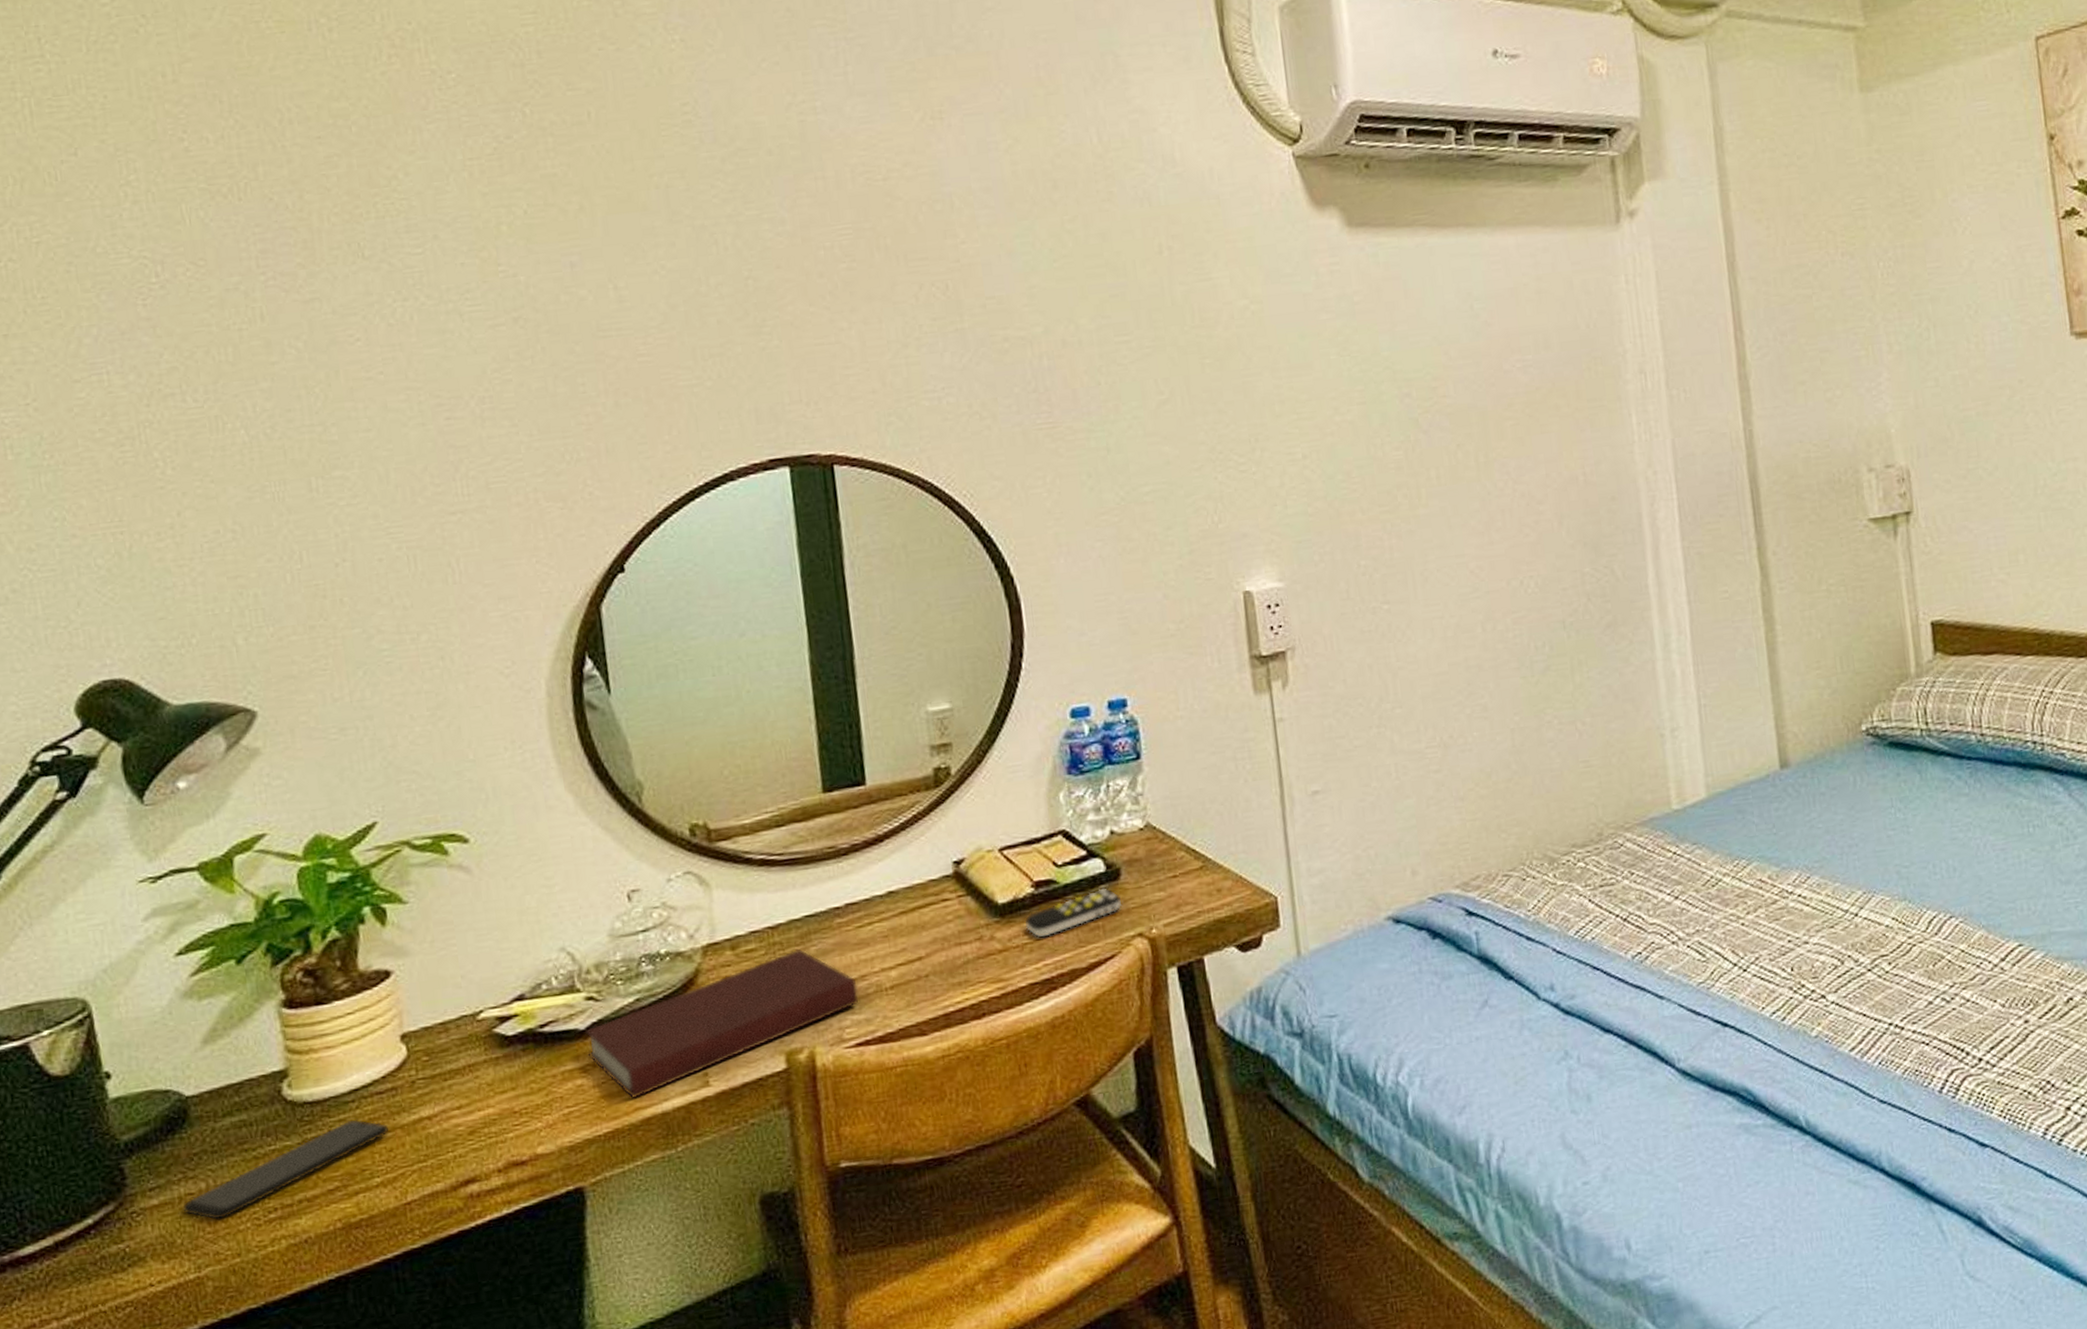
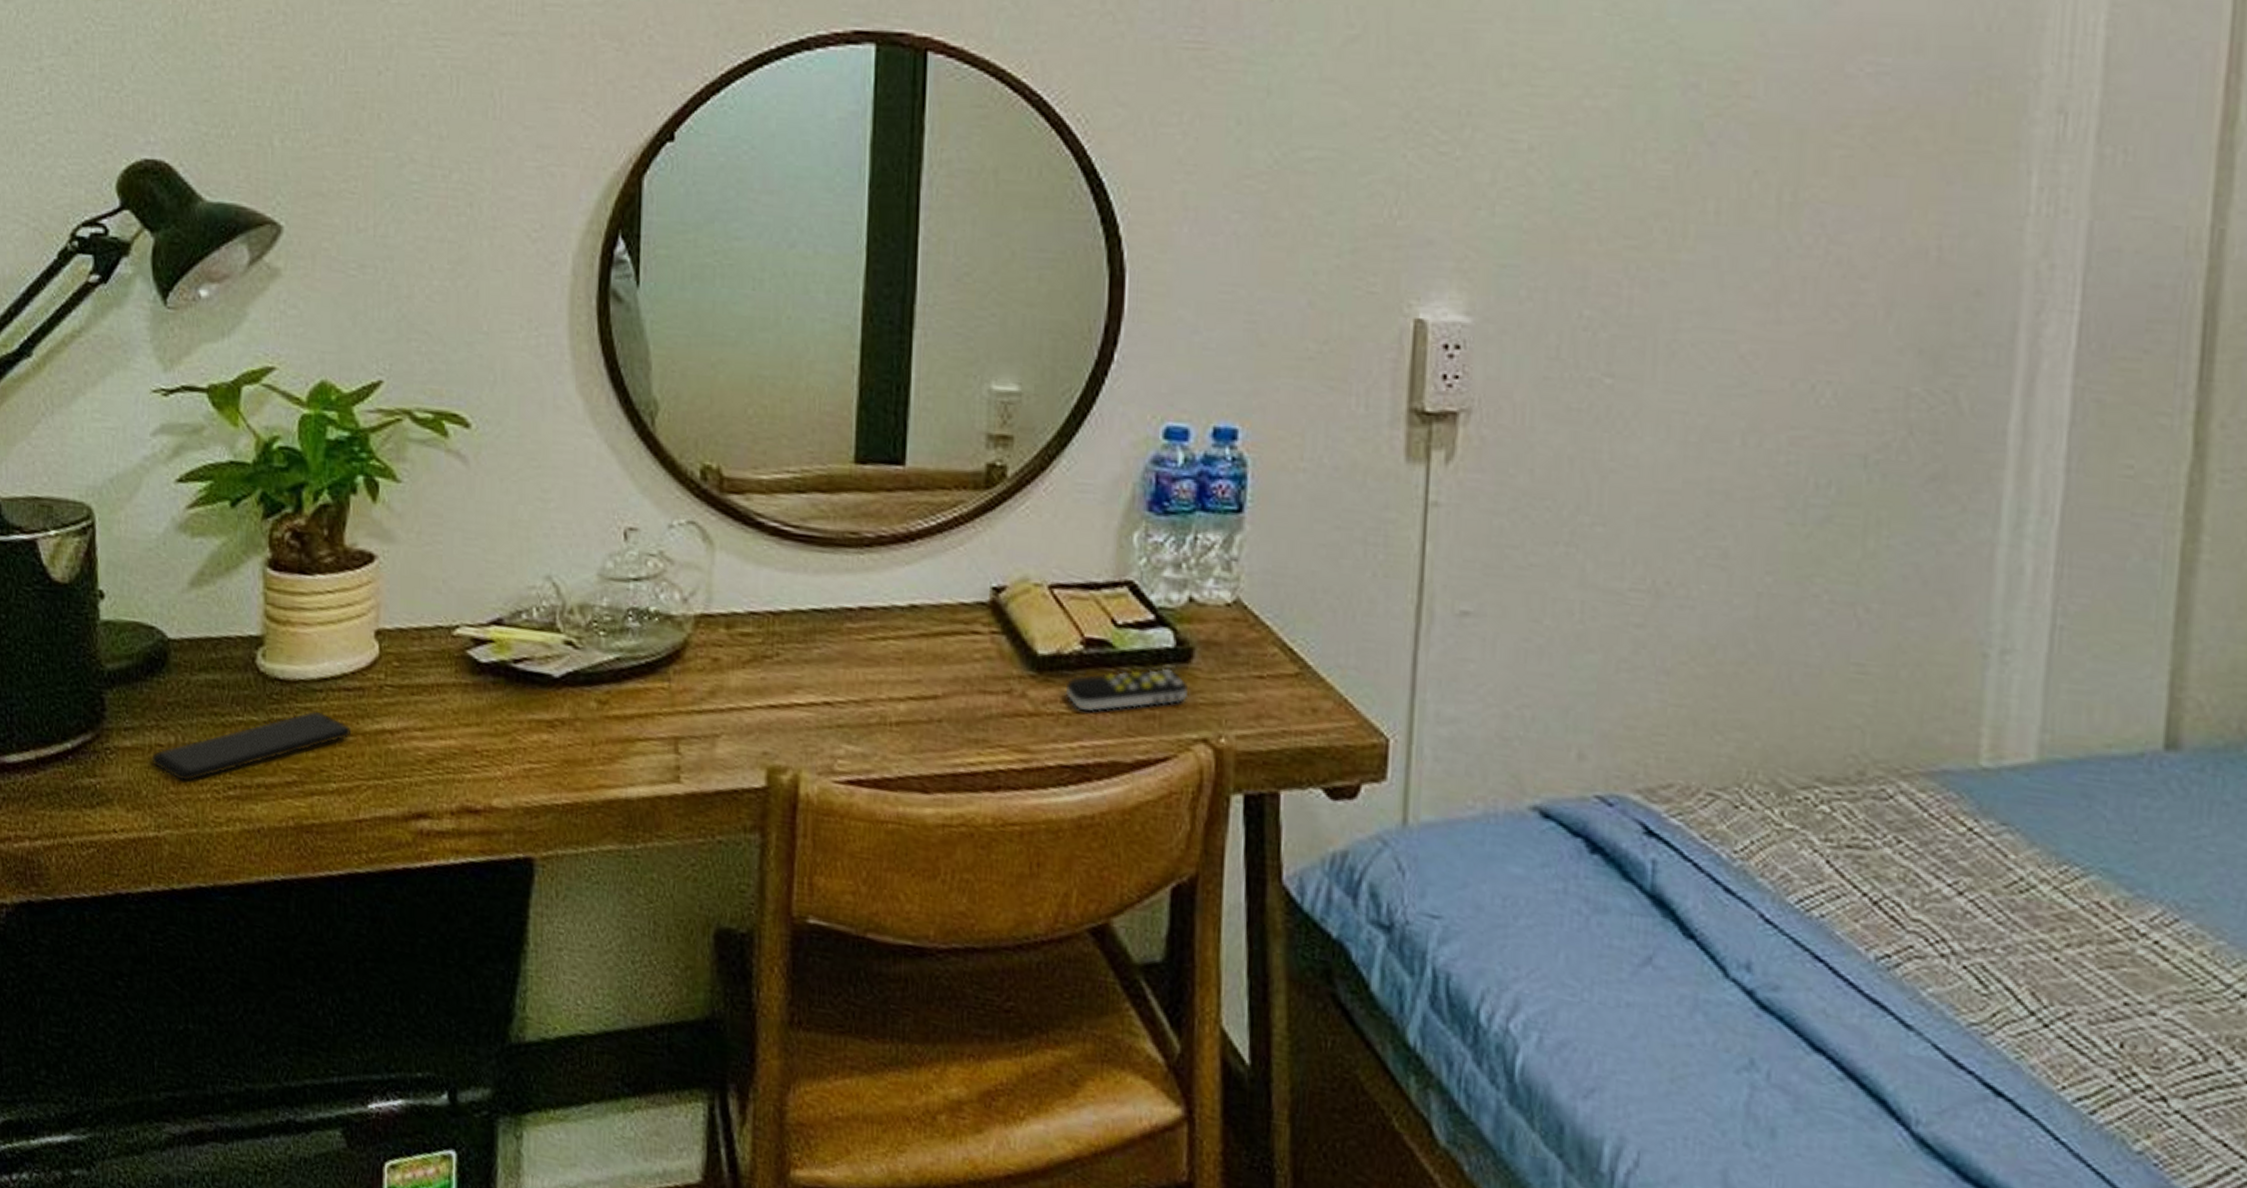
notebook: present [585,948,859,1099] -> none [558,646,859,774]

